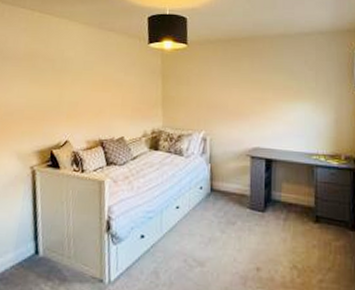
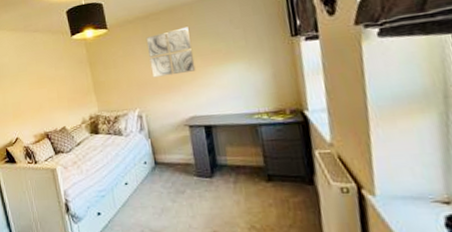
wall art: none [223,58,267,104] -> present [145,26,196,78]

